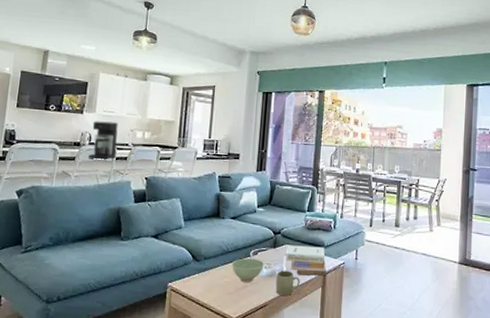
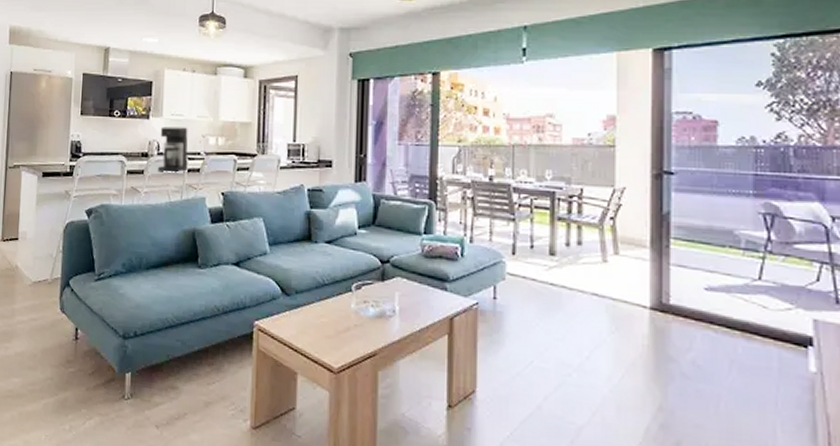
bowl: present [231,258,264,283] -> none [329,293,370,325]
mug: present [275,270,300,295] -> none [386,310,419,343]
books: present [285,245,327,276] -> none [397,277,455,320]

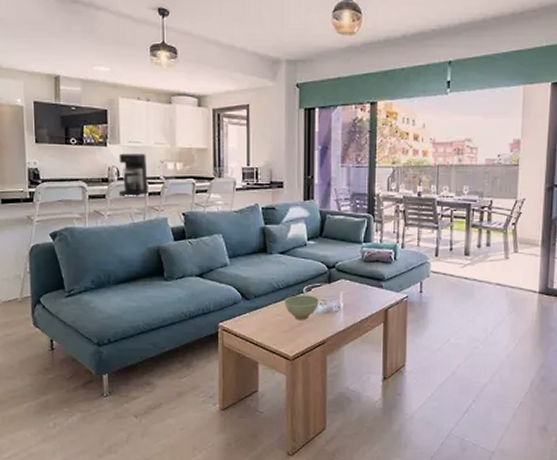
bowl: none [329,293,370,325] -> present [283,295,319,321]

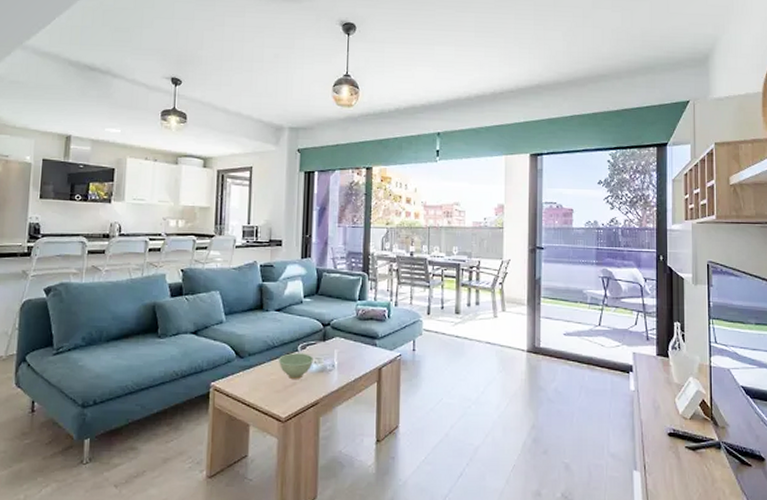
coffee maker: present [118,153,148,196] -> none [118,210,150,252]

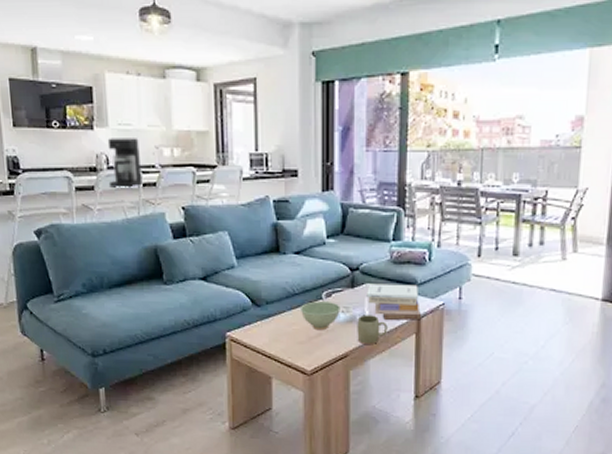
coffee maker: none [118,210,150,252] -> present [107,138,143,188]
mug: none [327,365,354,392] -> present [357,314,388,344]
books: none [336,337,383,370] -> present [367,283,422,321]

